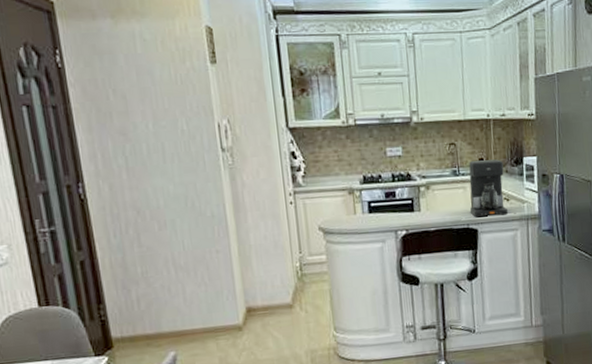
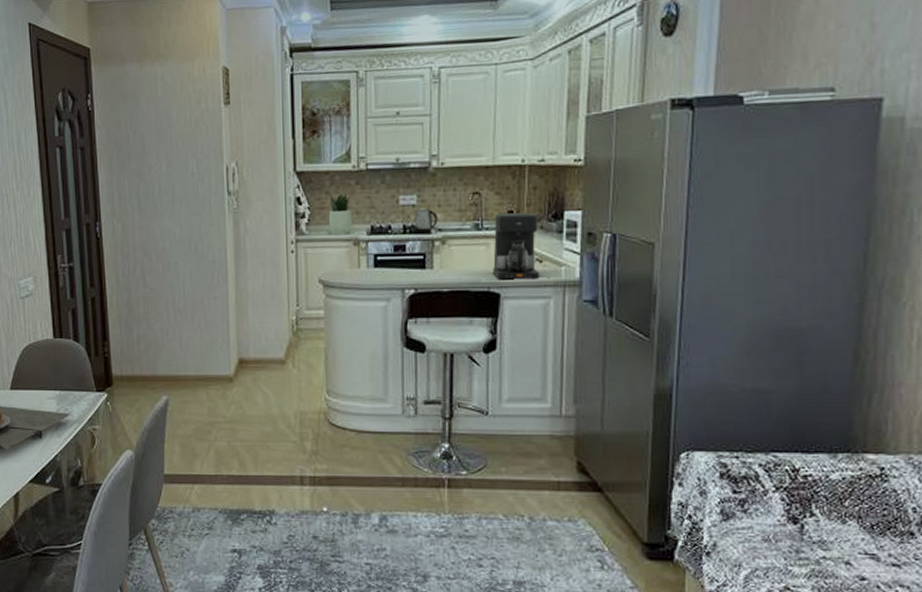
planter: none [322,147,349,185] -> present [327,193,355,234]
kettle: none [400,157,422,182] -> present [413,207,438,235]

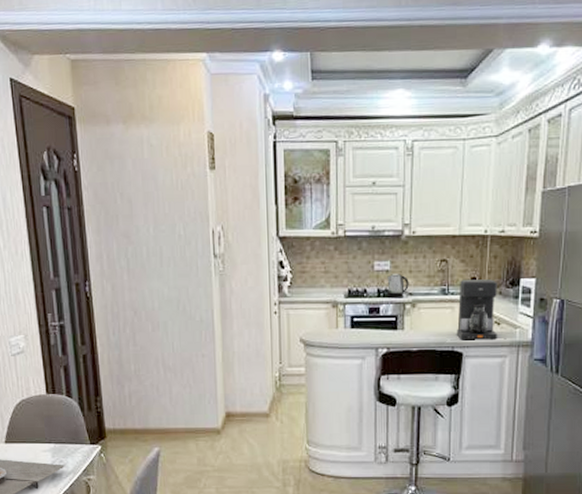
planter: present [327,193,355,234] -> none [308,258,333,297]

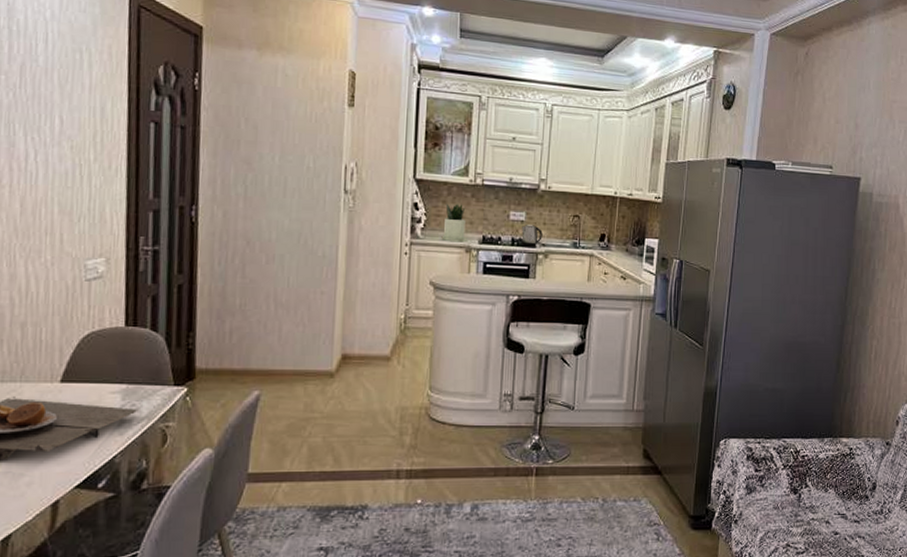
planter: none [308,258,333,297] -> present [441,203,467,241]
coffee maker: present [457,279,498,341] -> none [586,236,624,295]

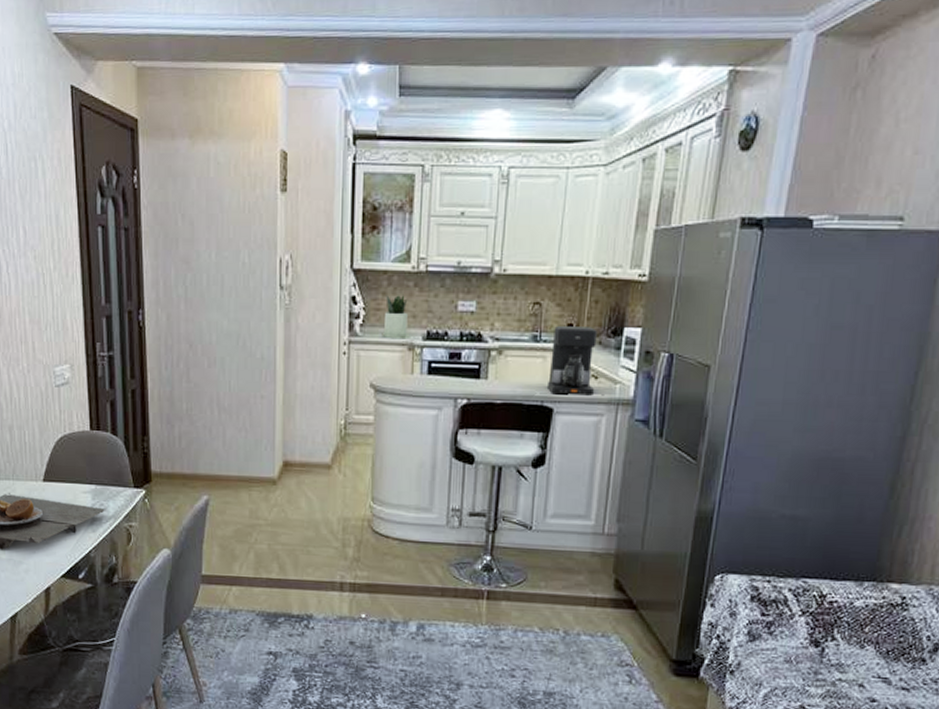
kettle: present [521,223,543,248] -> none [471,314,496,344]
coffee maker: none [586,236,624,295] -> present [548,326,597,397]

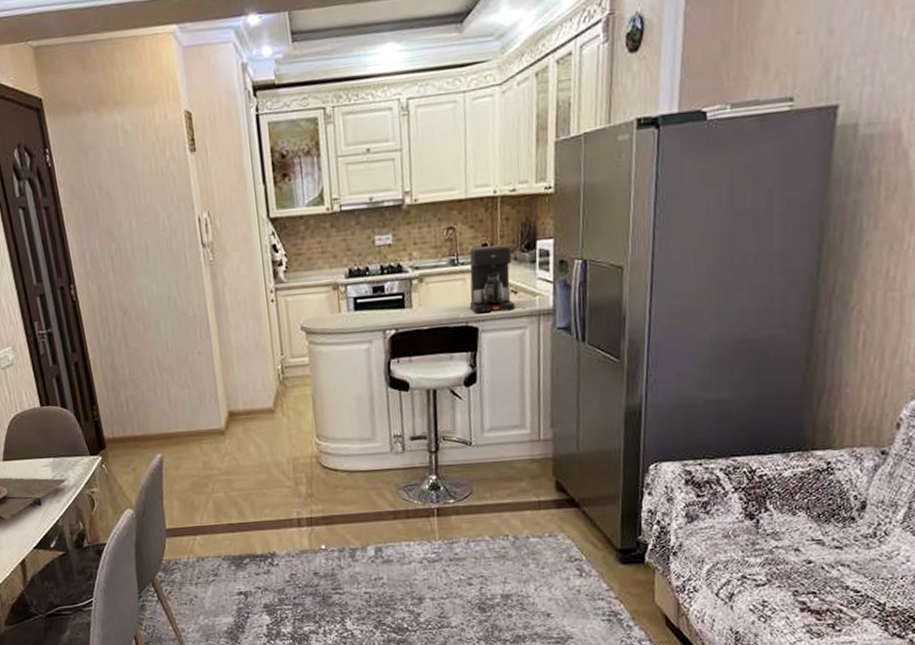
planter: present [381,295,410,338] -> none [305,237,333,281]

